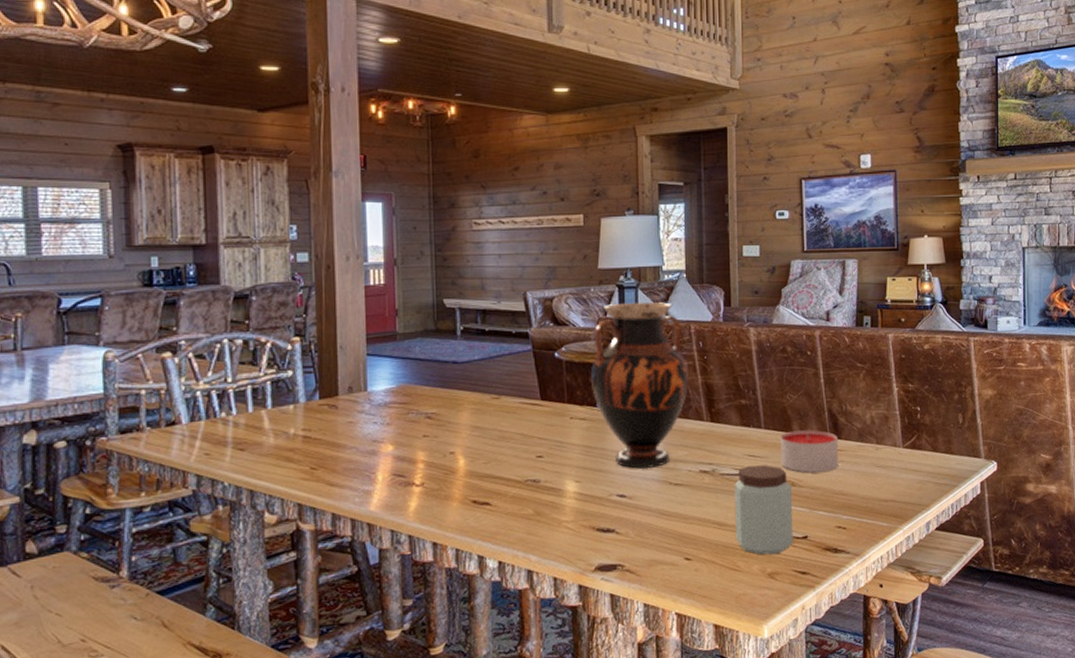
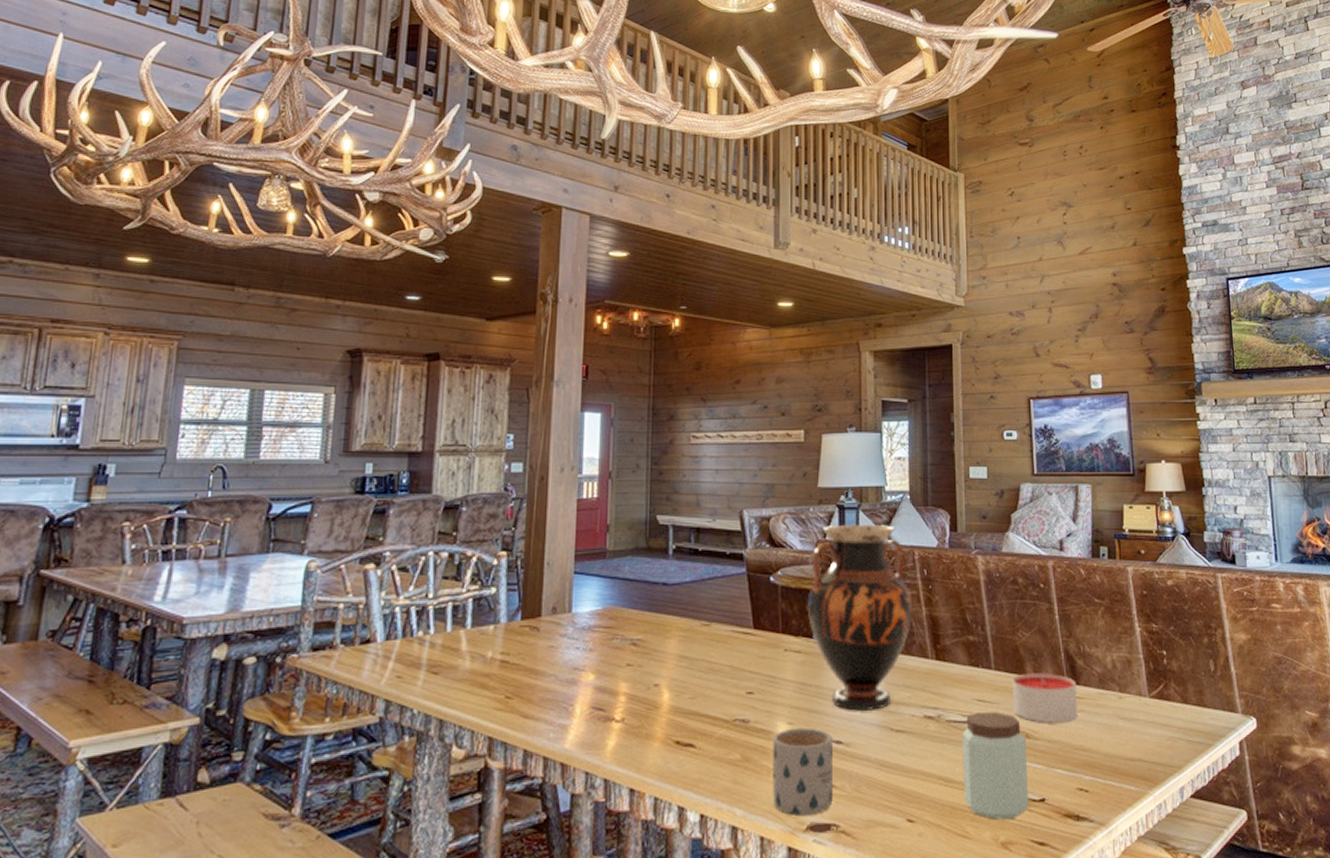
mug: none [562,484,619,559] -> present [772,727,834,815]

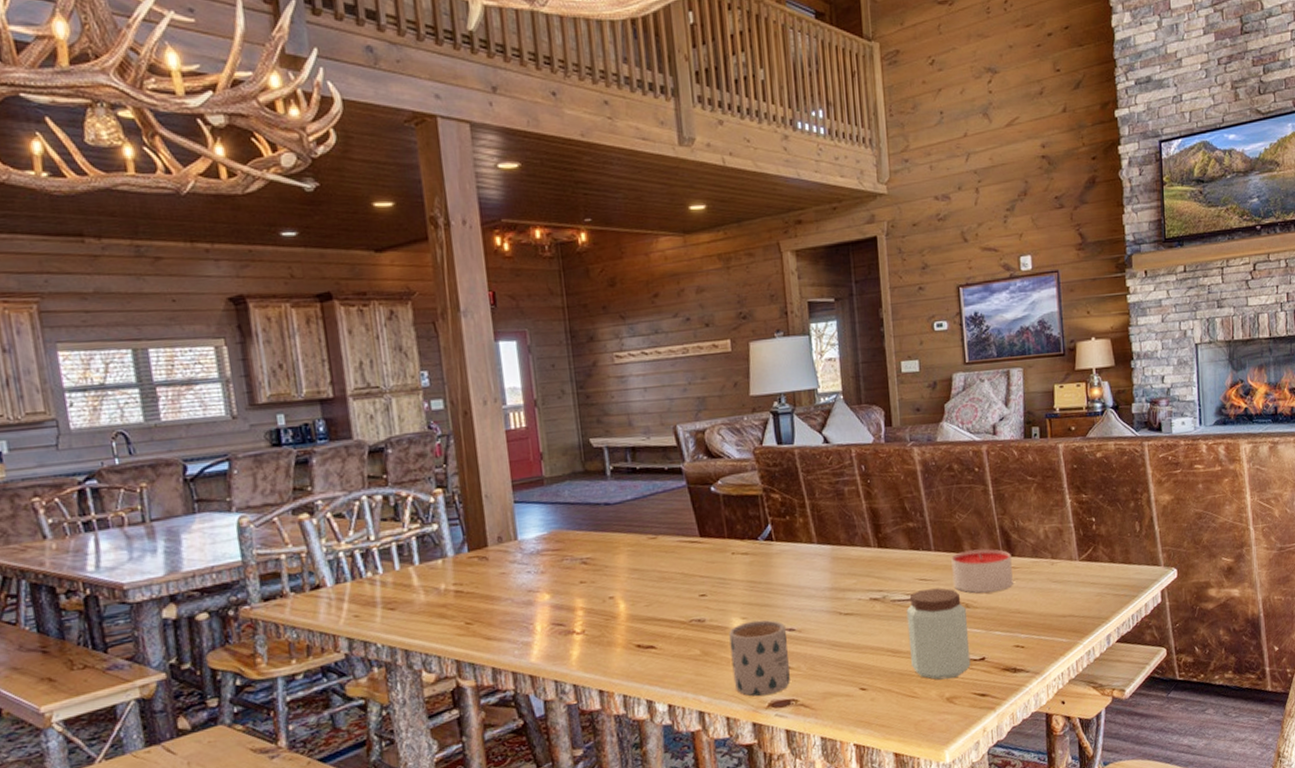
vase: present [807,524,913,712] -> none [749,426,853,602]

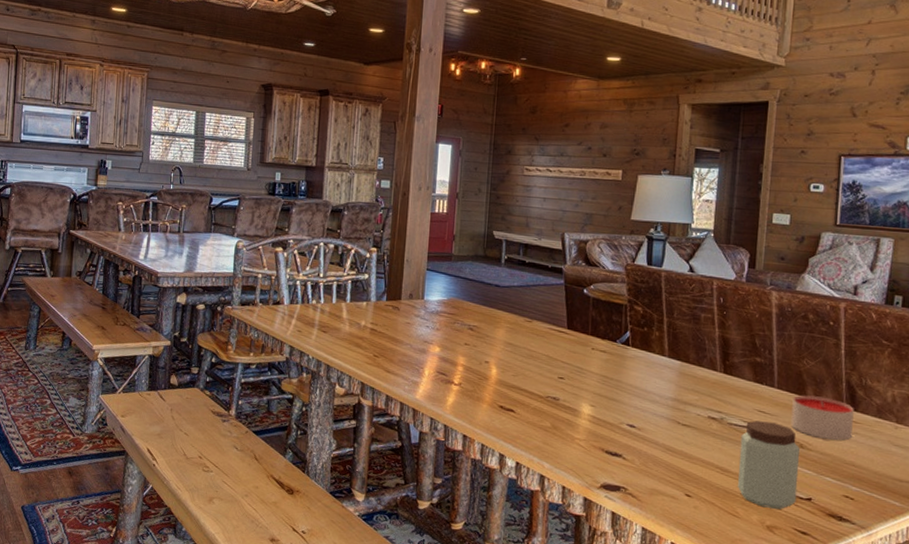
mug: present [729,620,790,696] -> none [574,409,627,478]

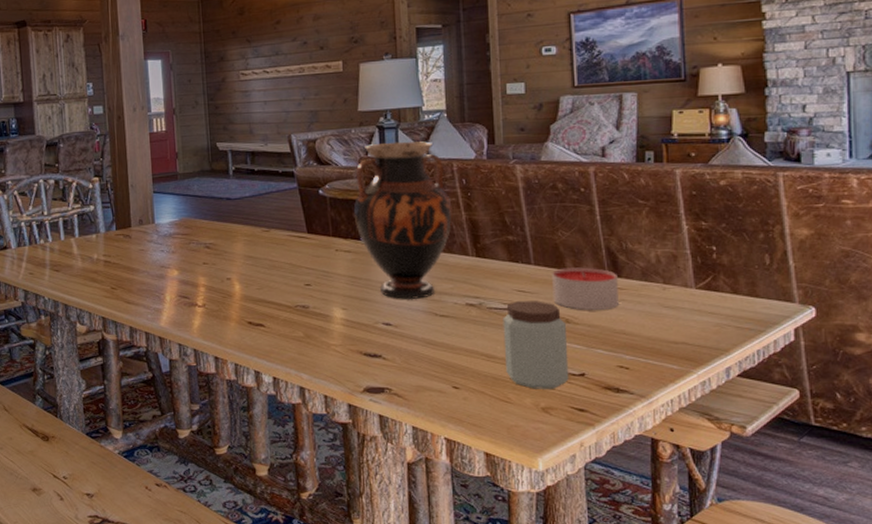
vase: none [613,252,708,406] -> present [353,141,453,300]

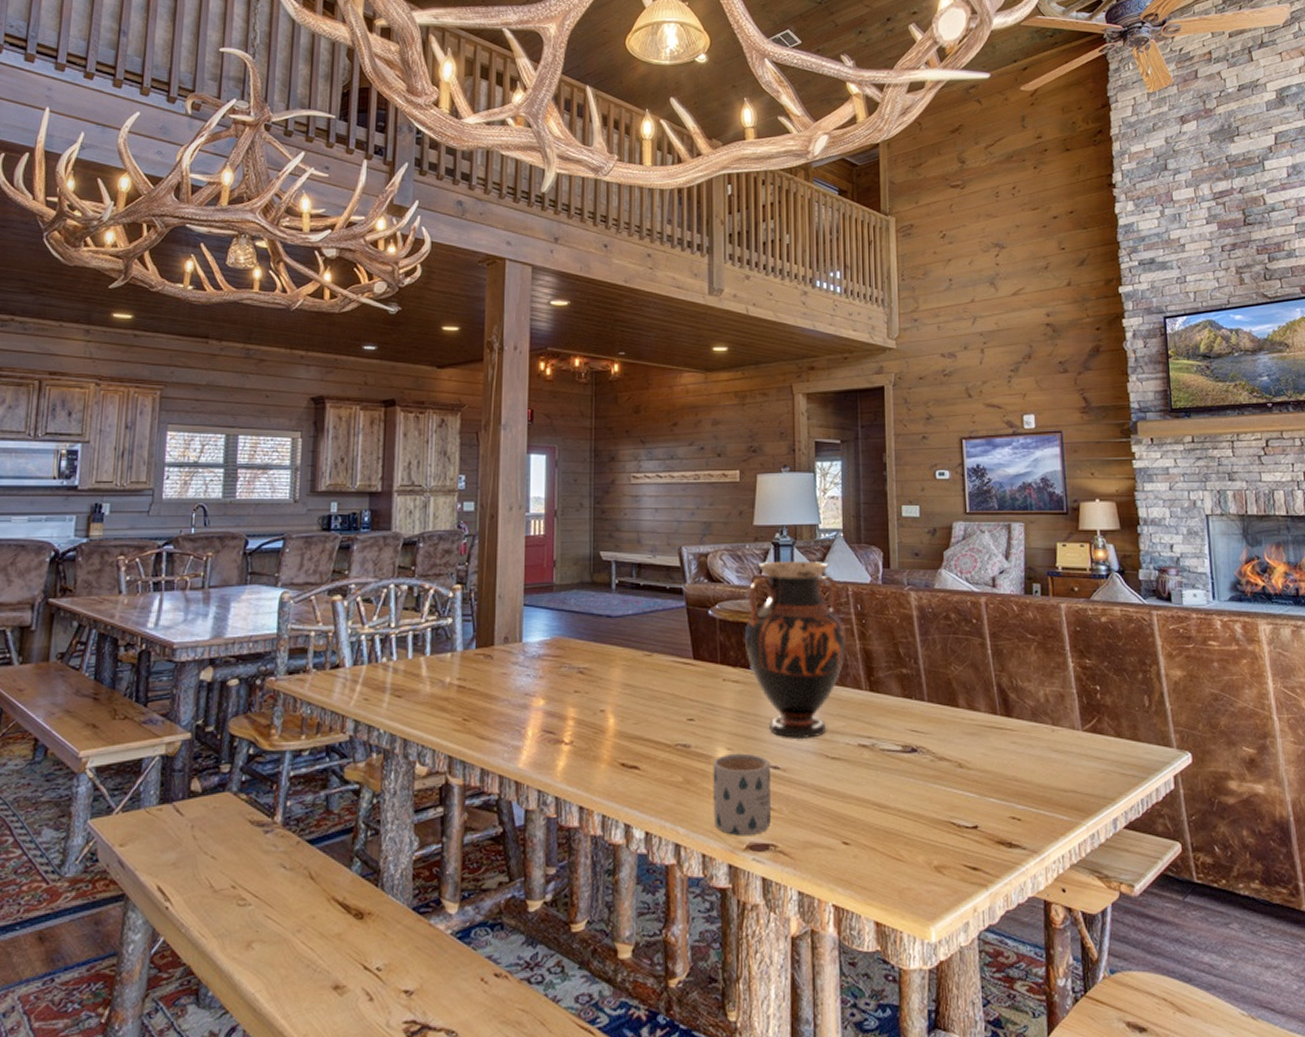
mug: none [330,312,386,380] -> present [713,753,772,835]
peanut butter: present [502,301,569,389] -> none [895,742,962,845]
candle: present [552,267,619,310] -> none [945,705,1010,753]

